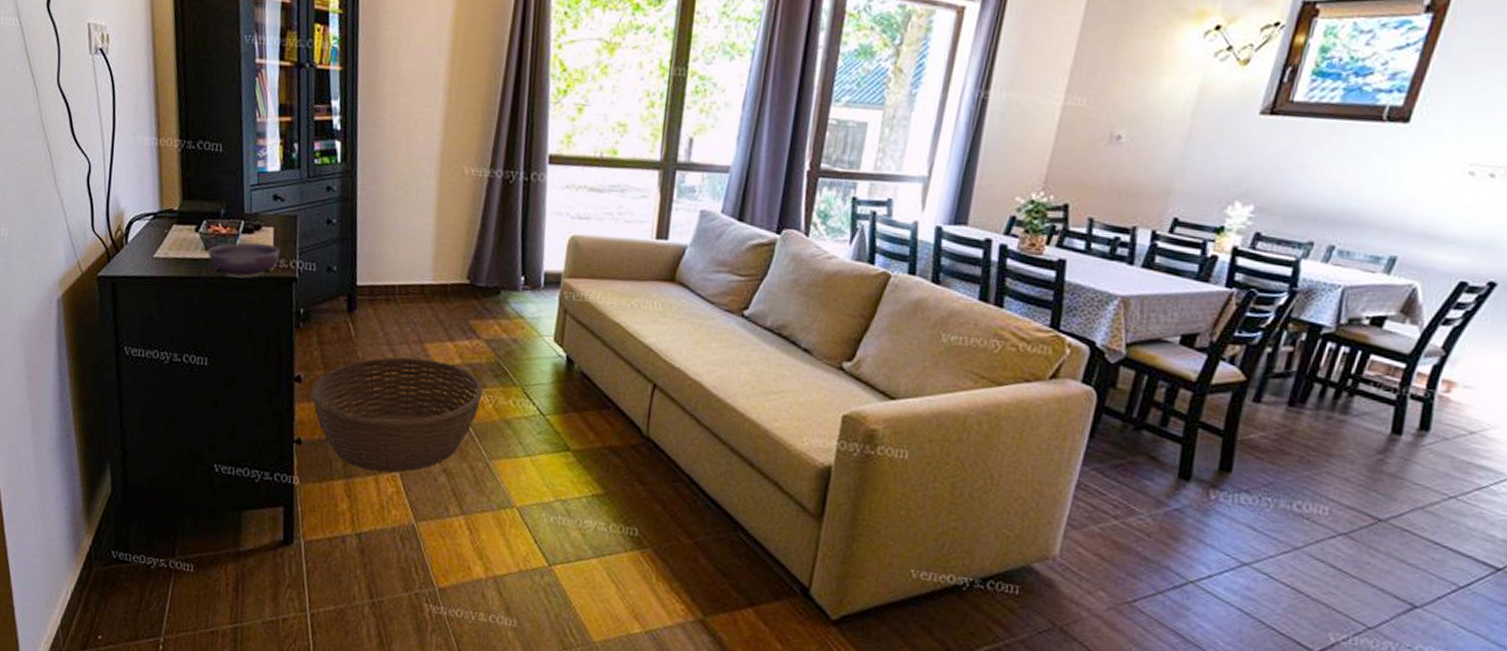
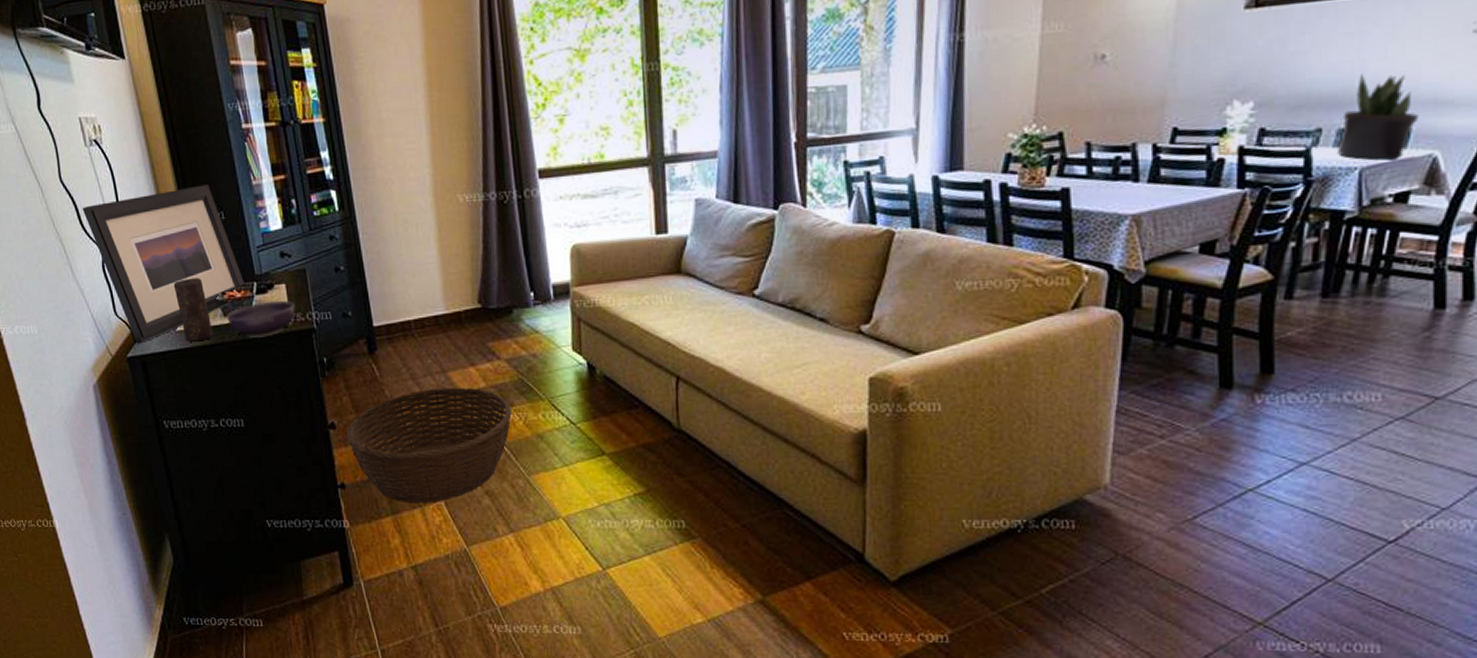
picture frame: none [75,113,234,265] -> present [82,184,247,344]
candle: none [158,205,192,272] -> present [173,278,213,342]
planter: none [1324,196,1406,284] -> present [1336,74,1419,161]

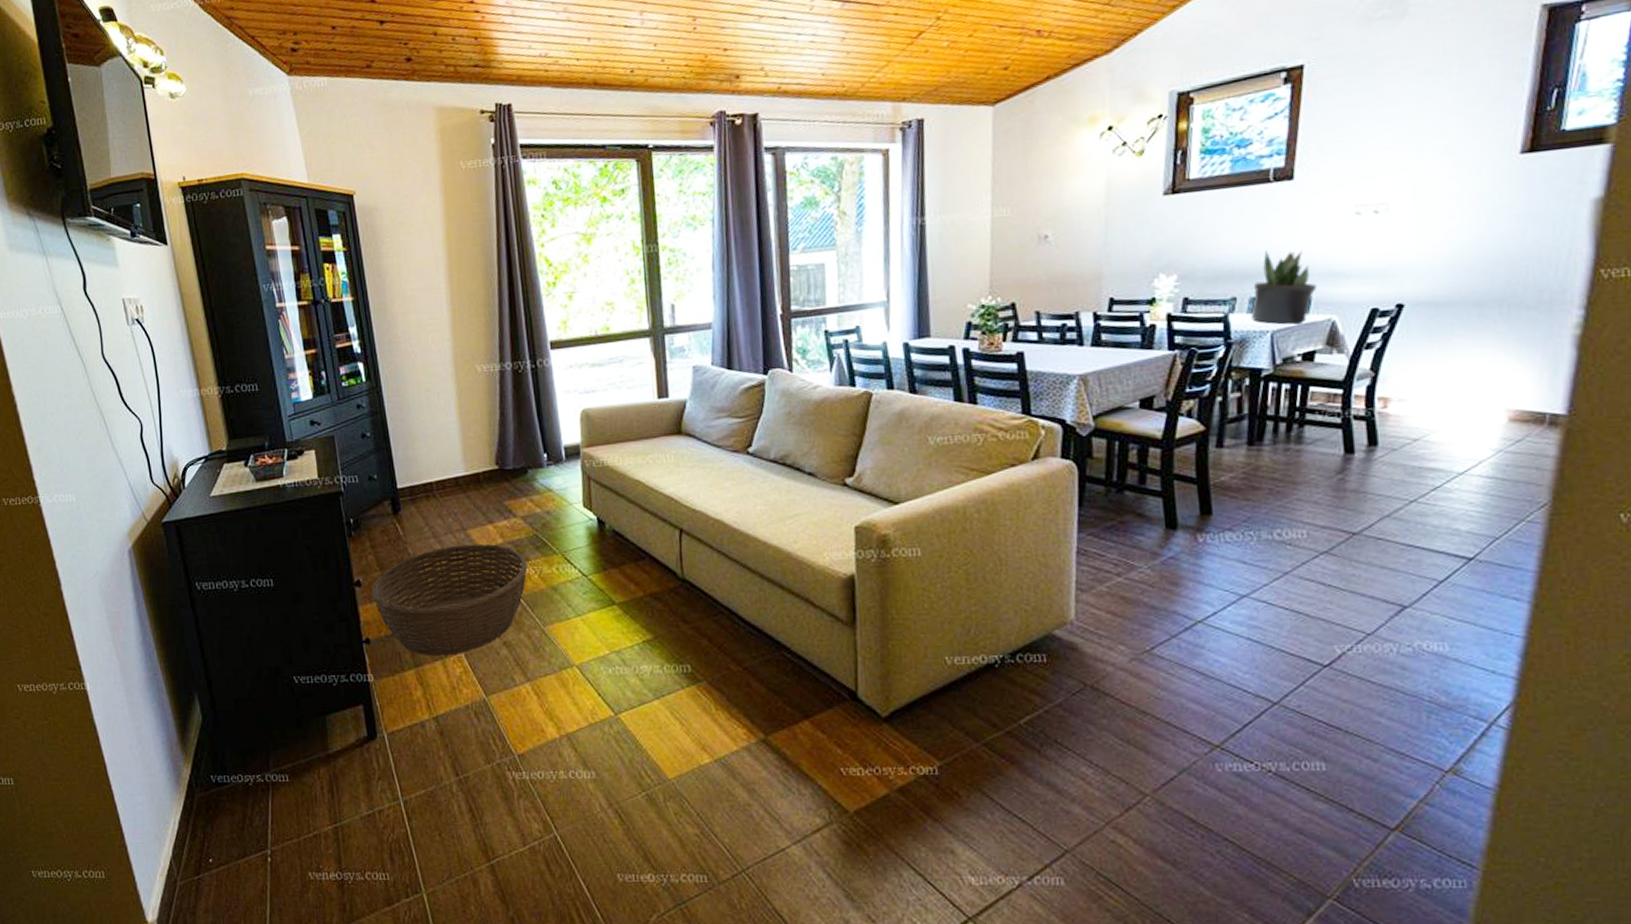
picture frame: present [82,184,247,344] -> none [123,359,279,510]
candle: present [173,278,213,342] -> none [208,446,246,507]
bowl: present [227,300,295,338] -> none [259,465,324,502]

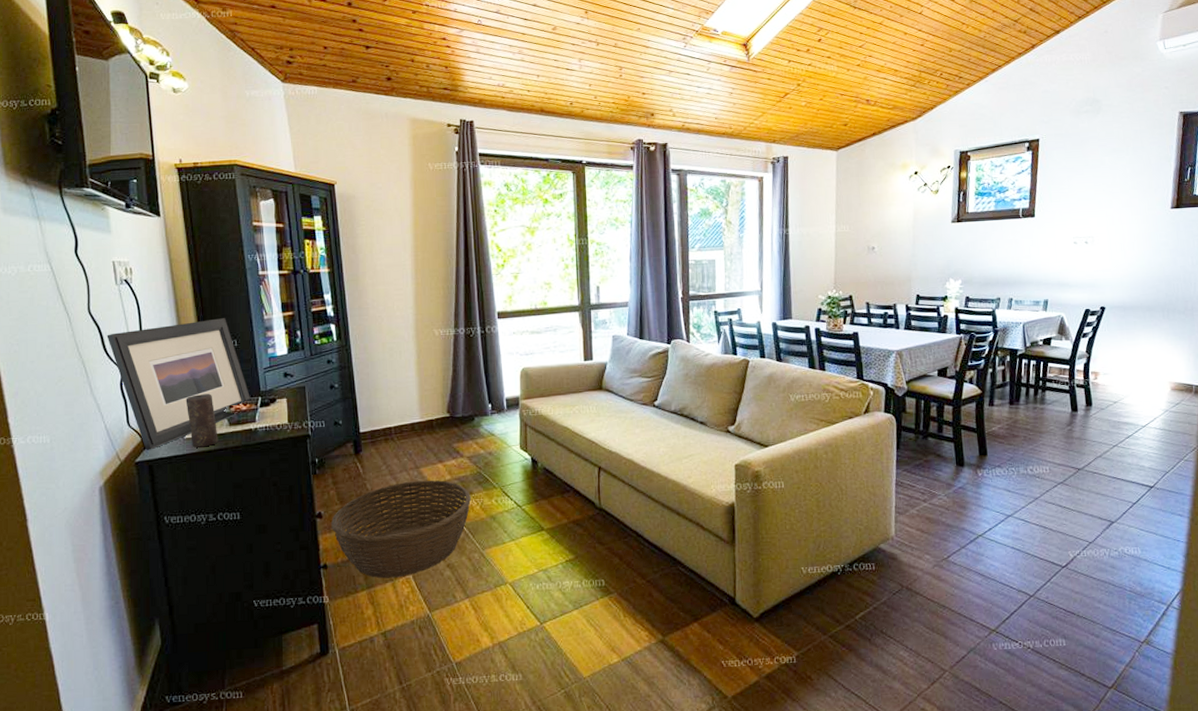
picture frame: none [123,359,279,510] -> present [106,318,253,450]
candle: none [208,446,246,507] -> present [185,394,218,448]
planter: present [1250,250,1317,325] -> none [1009,265,1051,319]

